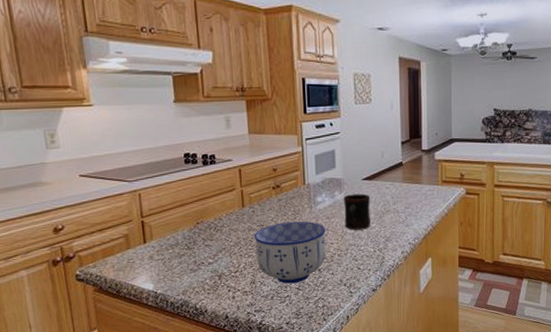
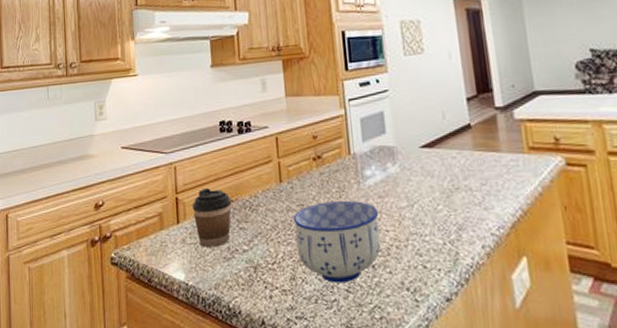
coffee cup: none [158,212,197,262] -> present [192,187,232,247]
mug: present [343,194,371,230] -> none [398,165,436,214]

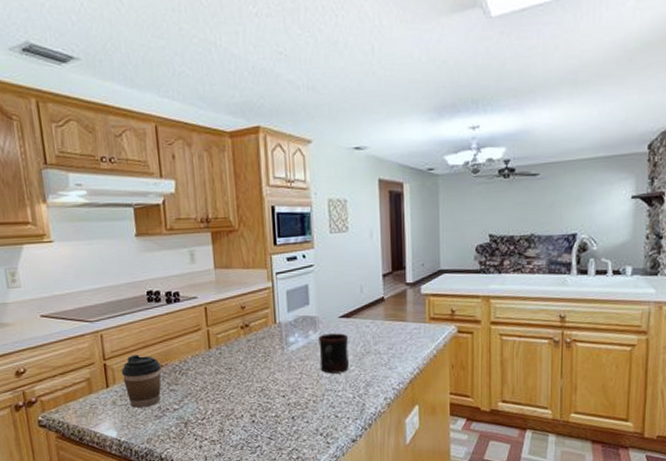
bowl: present [293,200,381,283] -> none [221,363,300,433]
mug: none [398,165,436,214] -> present [318,333,349,374]

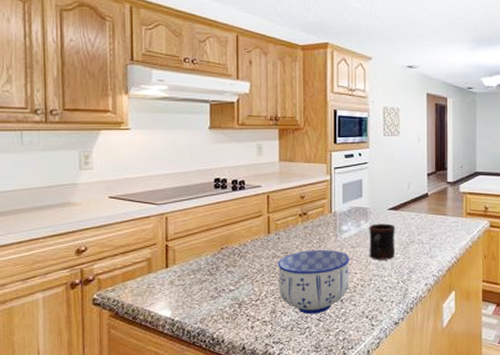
coffee cup: present [121,354,162,408] -> none [182,236,221,288]
bowl: none [221,363,300,433] -> present [277,249,350,315]

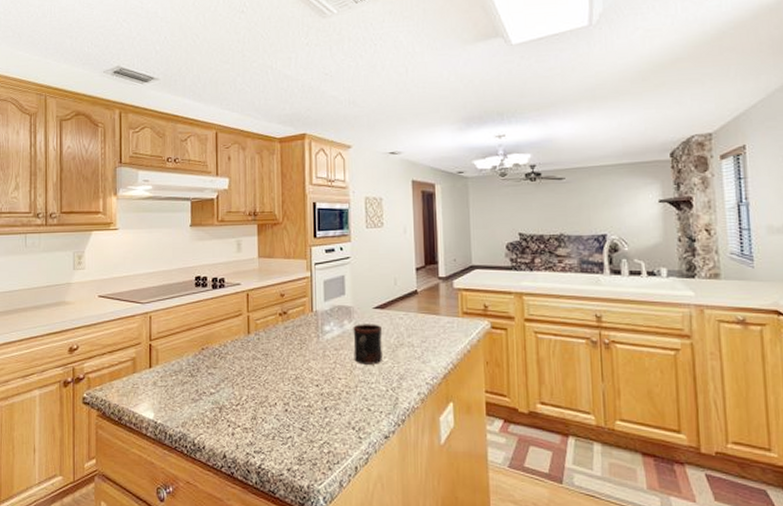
bowl: present [277,249,350,315] -> none [257,351,334,423]

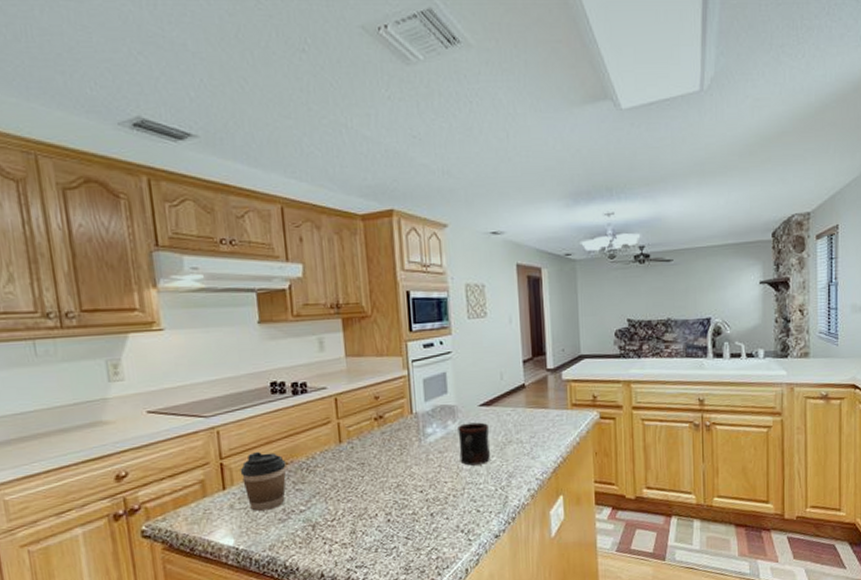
coffee cup: none [164,336,202,390] -> present [240,451,286,511]

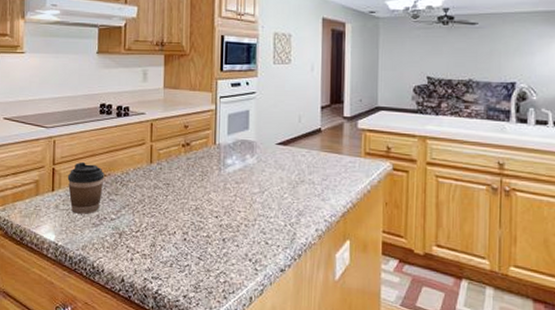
mug: present [458,422,490,466] -> none [254,159,284,200]

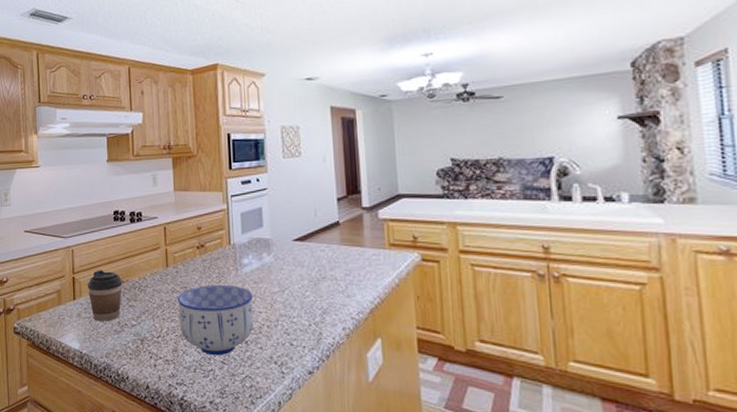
bowl: none [158,183,234,252] -> present [177,284,254,356]

